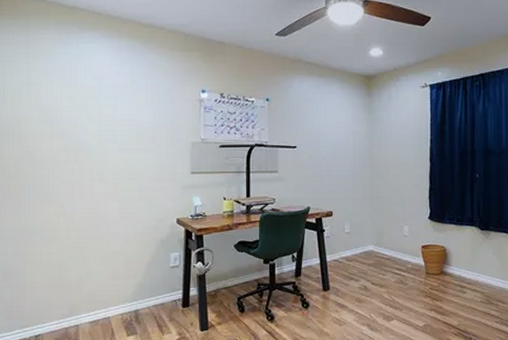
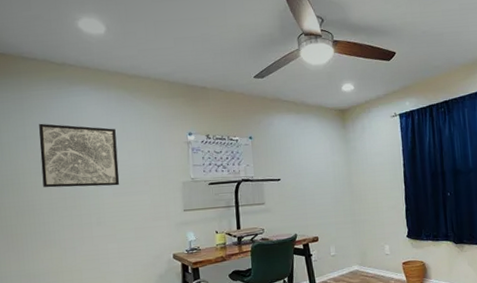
wall art: none [44,69,126,142] -> present [39,123,120,188]

